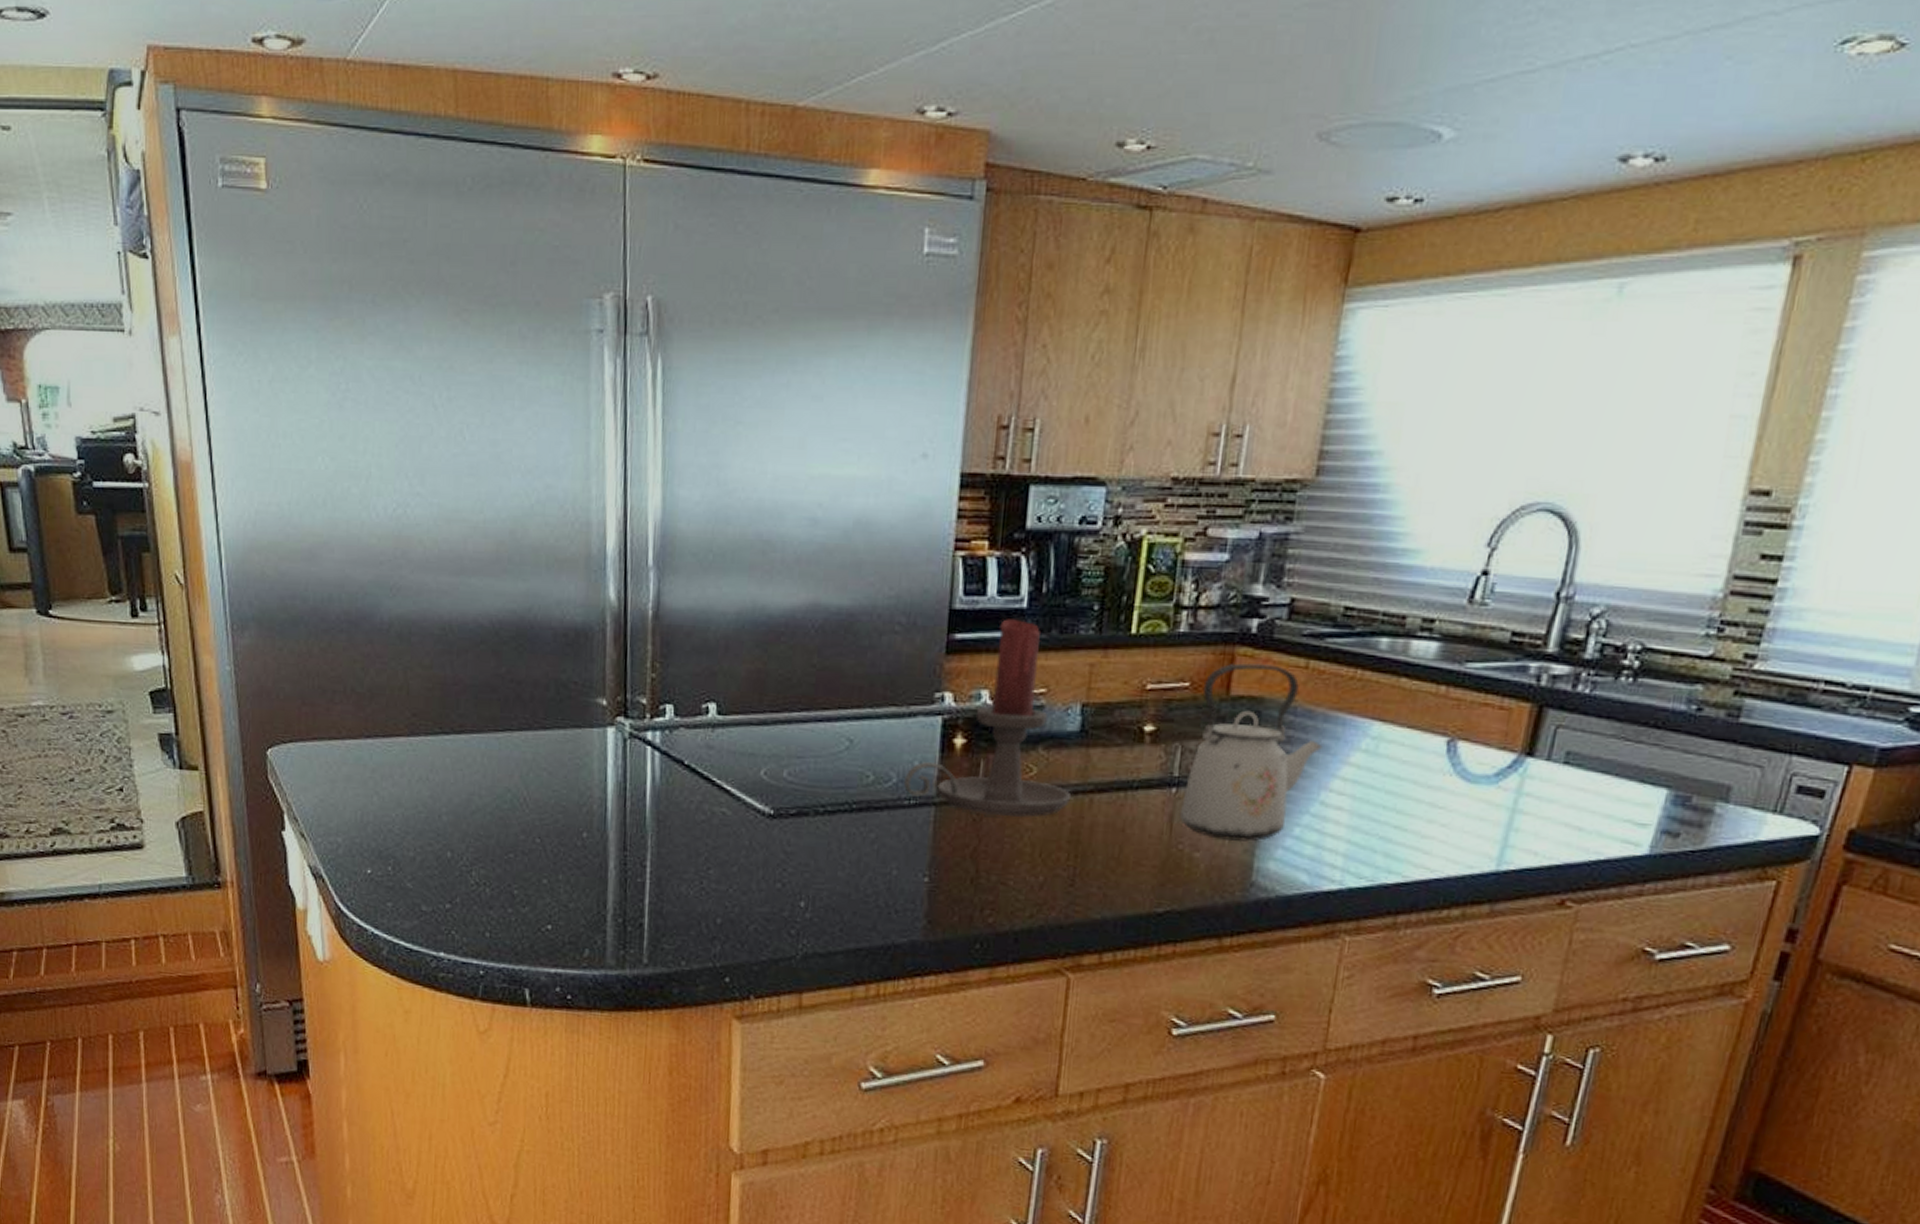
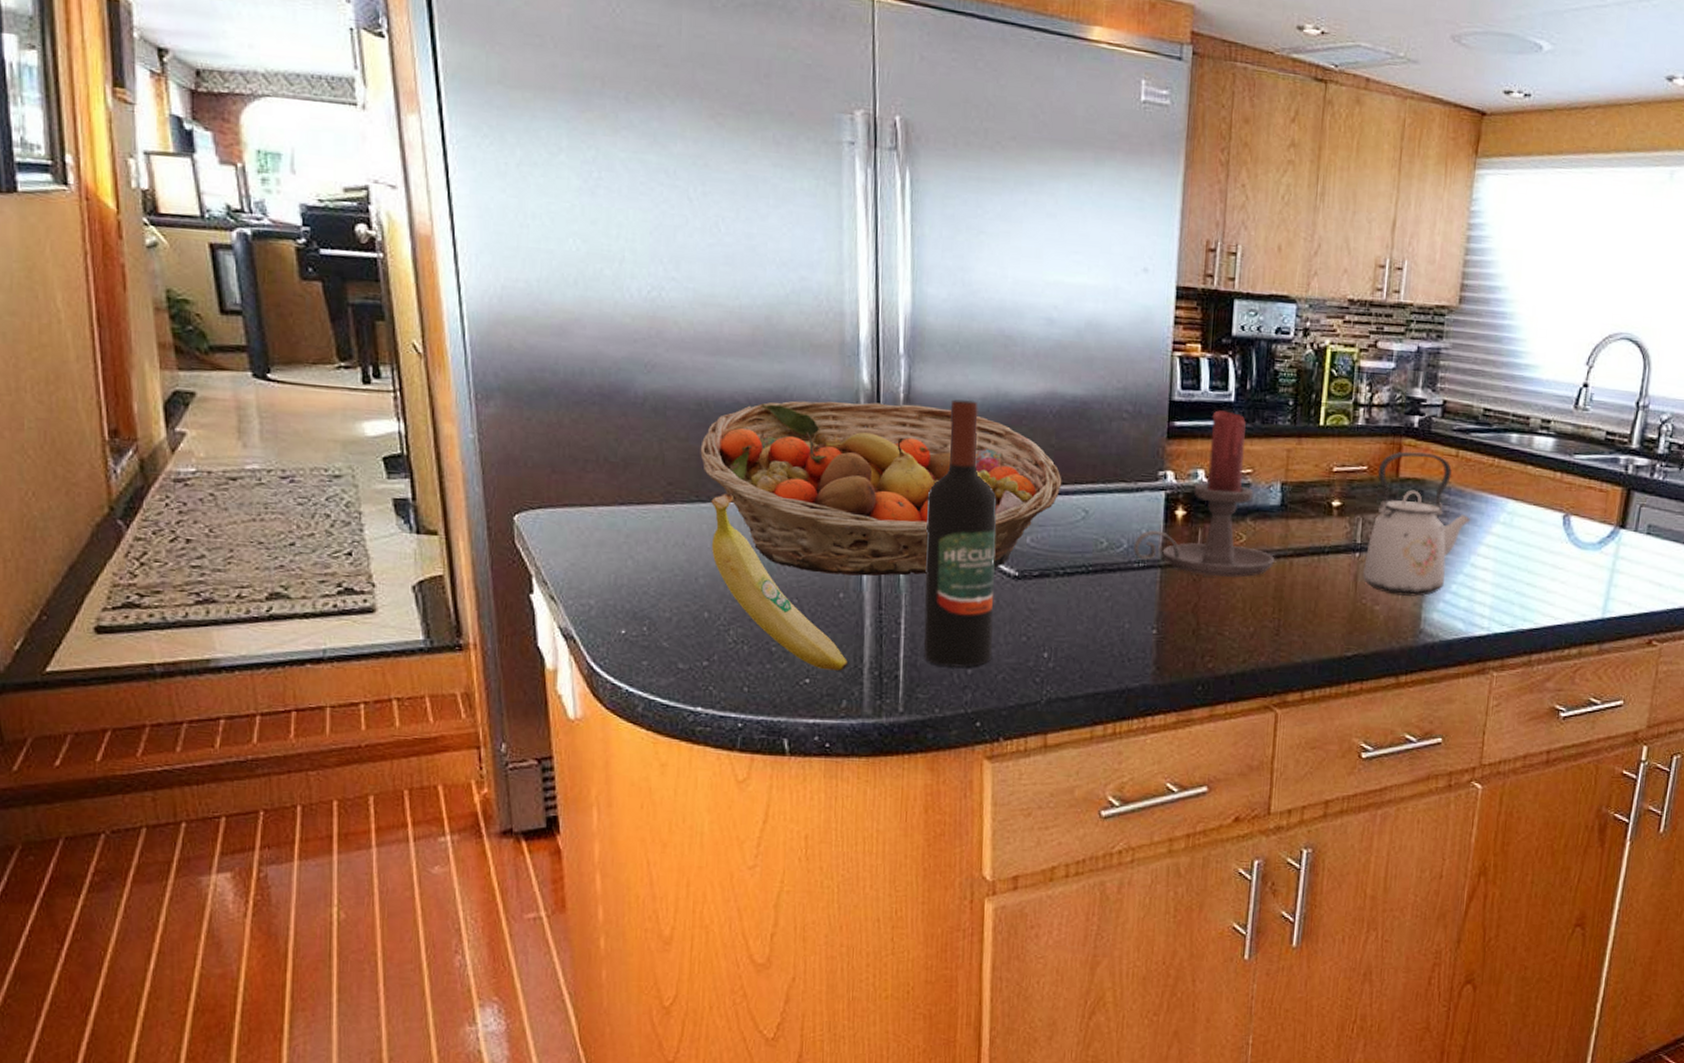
fruit basket: none [444,621,824,814] -> present [700,400,1062,576]
fruit: none [454,725,591,917] -> present [711,494,848,671]
wine bottle: none [670,615,751,917] -> present [923,399,997,668]

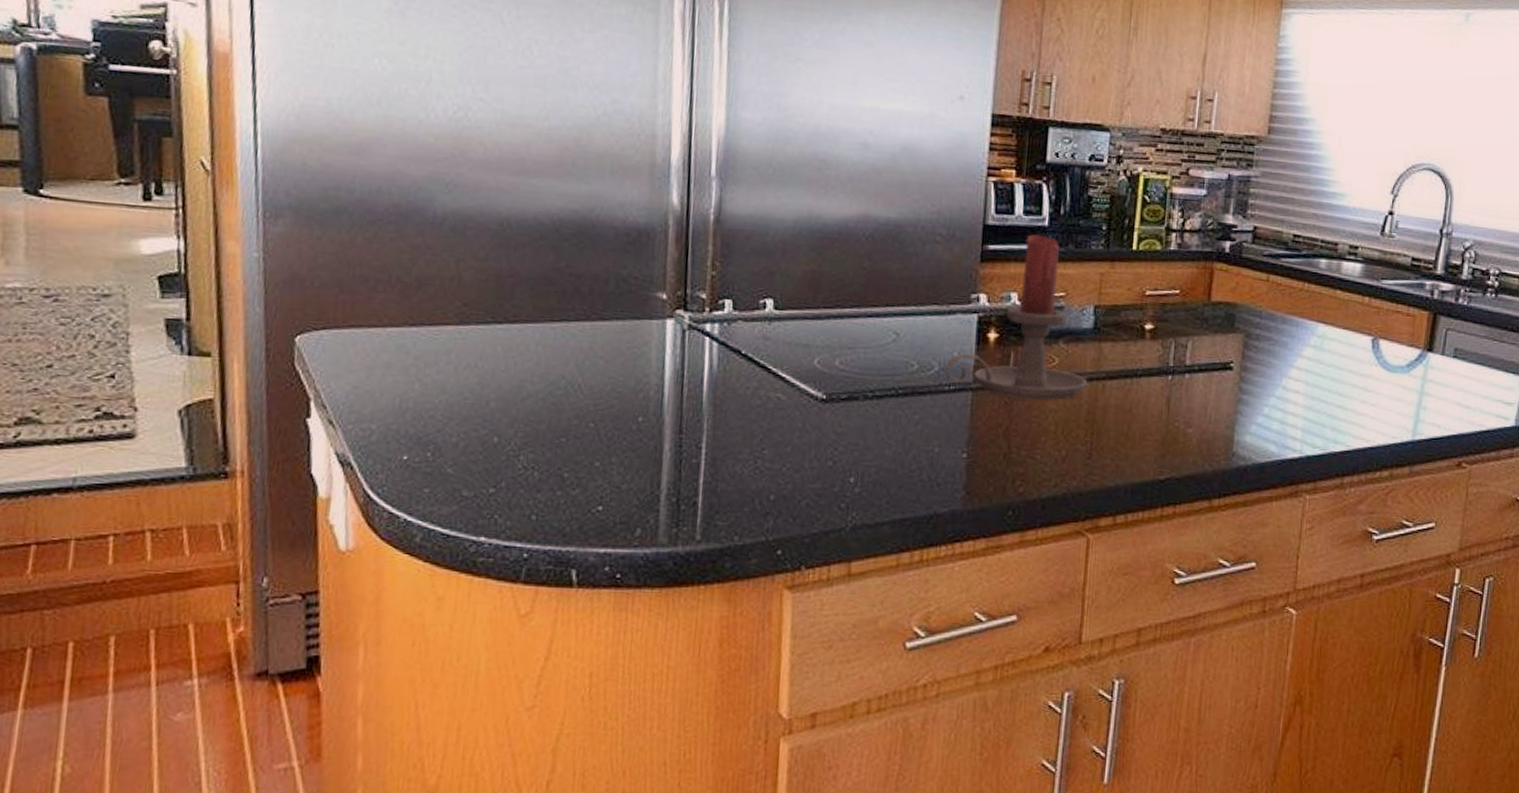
fruit basket: present [700,400,1062,576] -> none [499,221,874,399]
fruit: present [711,494,848,671] -> none [505,315,644,498]
wine bottle: present [923,399,997,668] -> none [724,221,806,494]
kettle: present [1363,451,1471,597] -> none [1175,276,1282,420]

